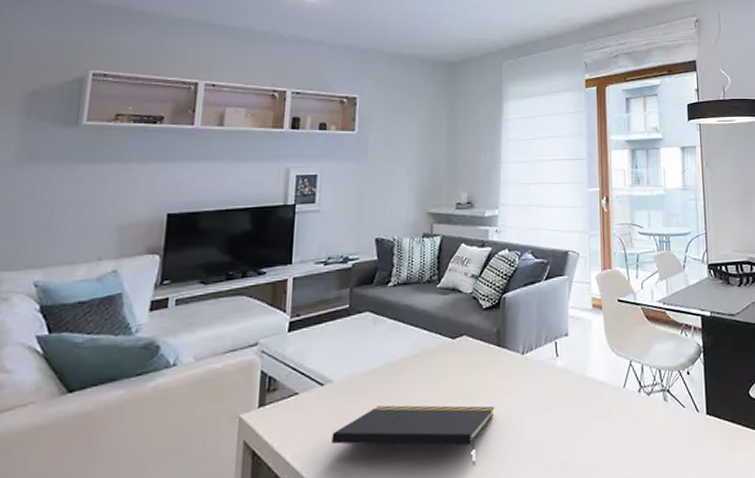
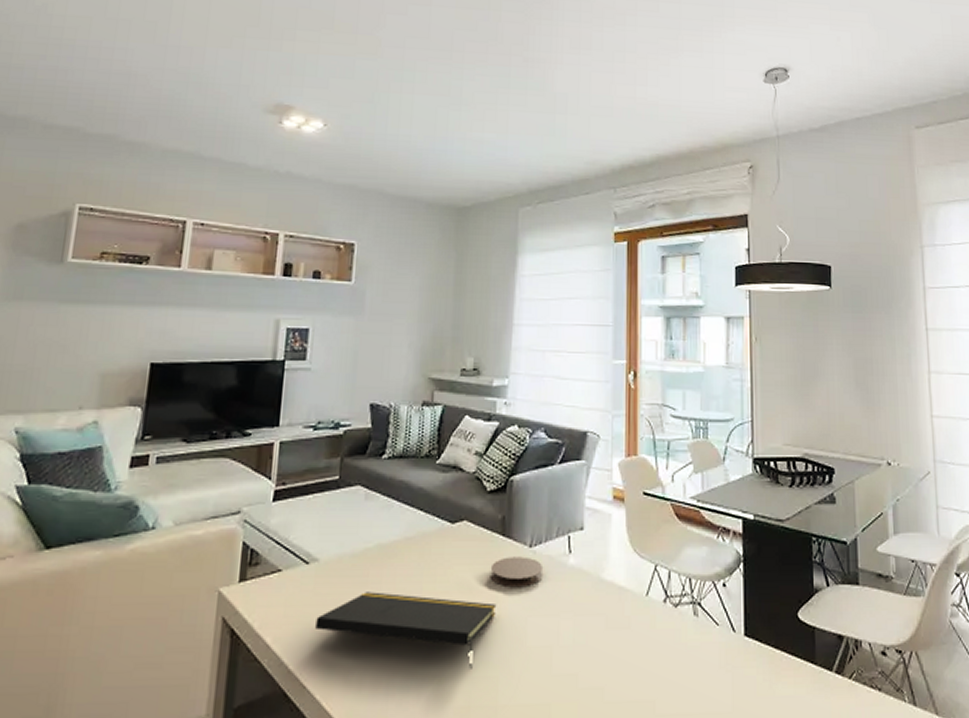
coaster: none [488,363,535,391] -> present [490,556,544,588]

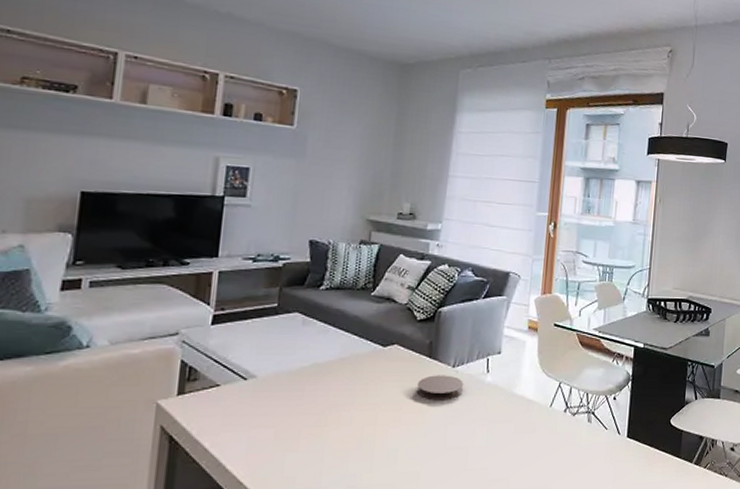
notepad: present [315,592,497,669] -> none [253,404,421,466]

